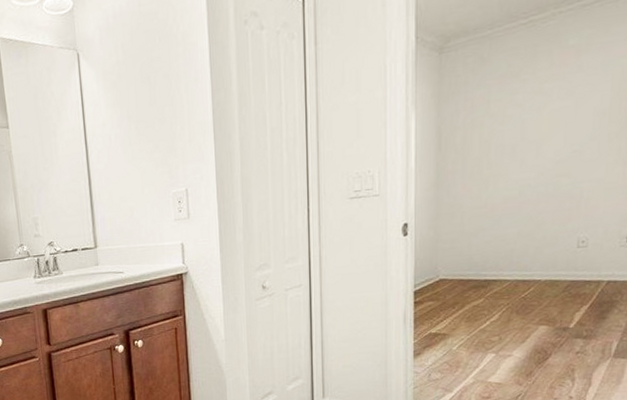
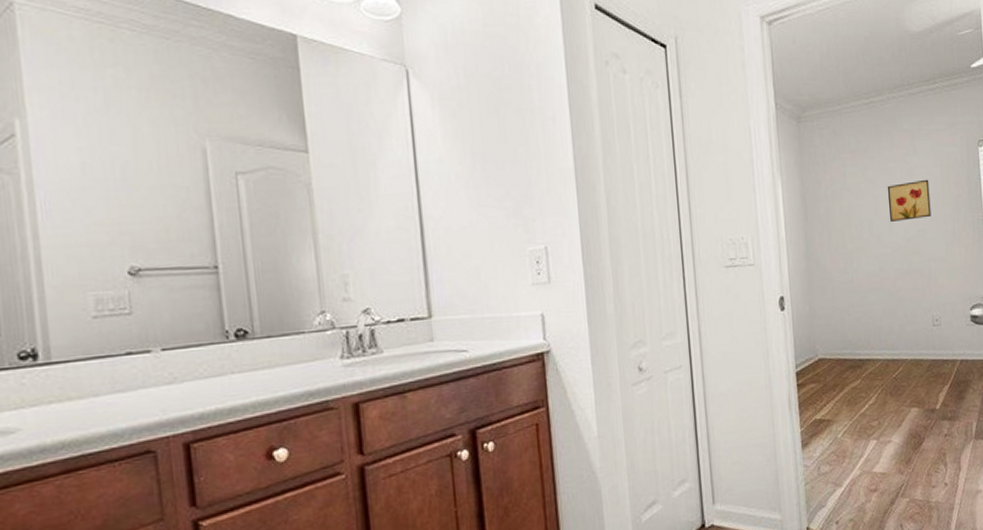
wall art: none [538,96,594,145] -> present [887,179,931,222]

